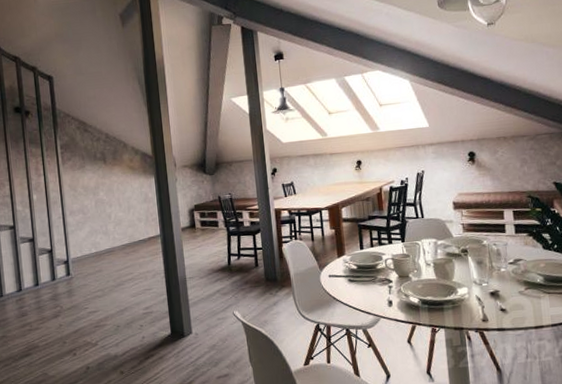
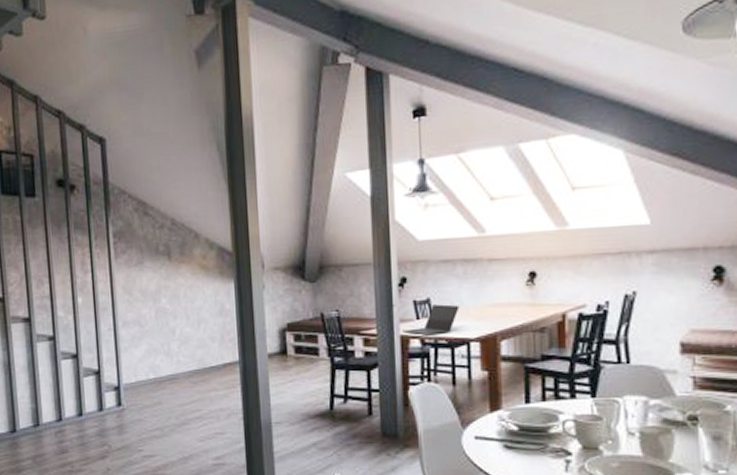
laptop: none [276,185,313,208] -> present [402,304,460,336]

